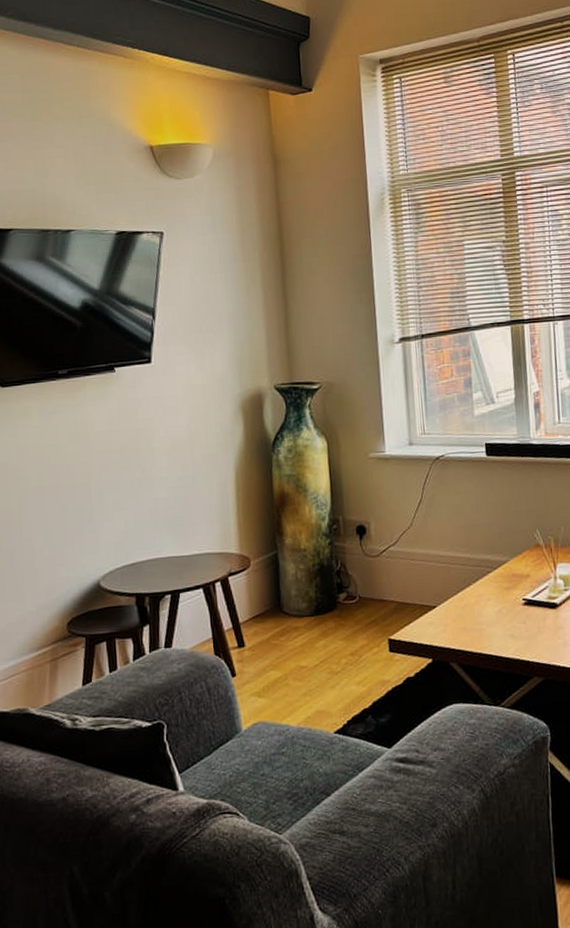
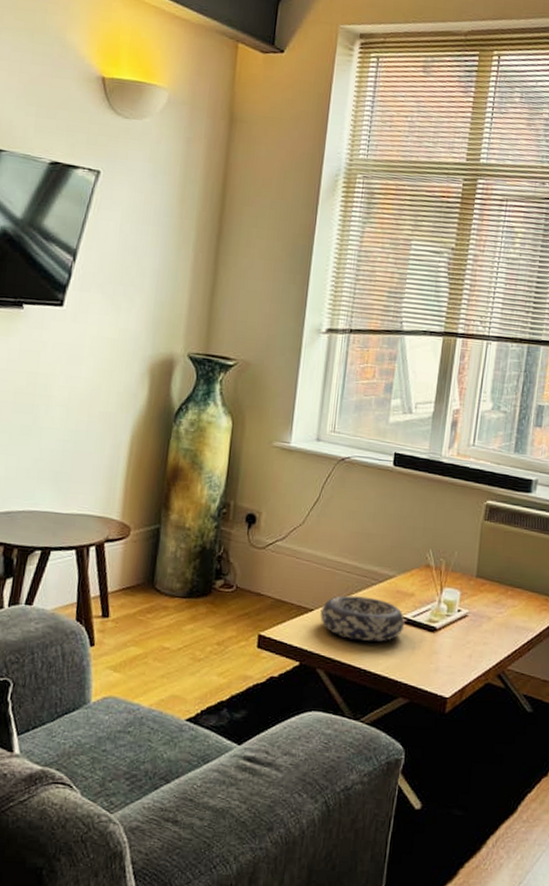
decorative bowl: none [443,585,526,629] -> present [320,595,405,642]

